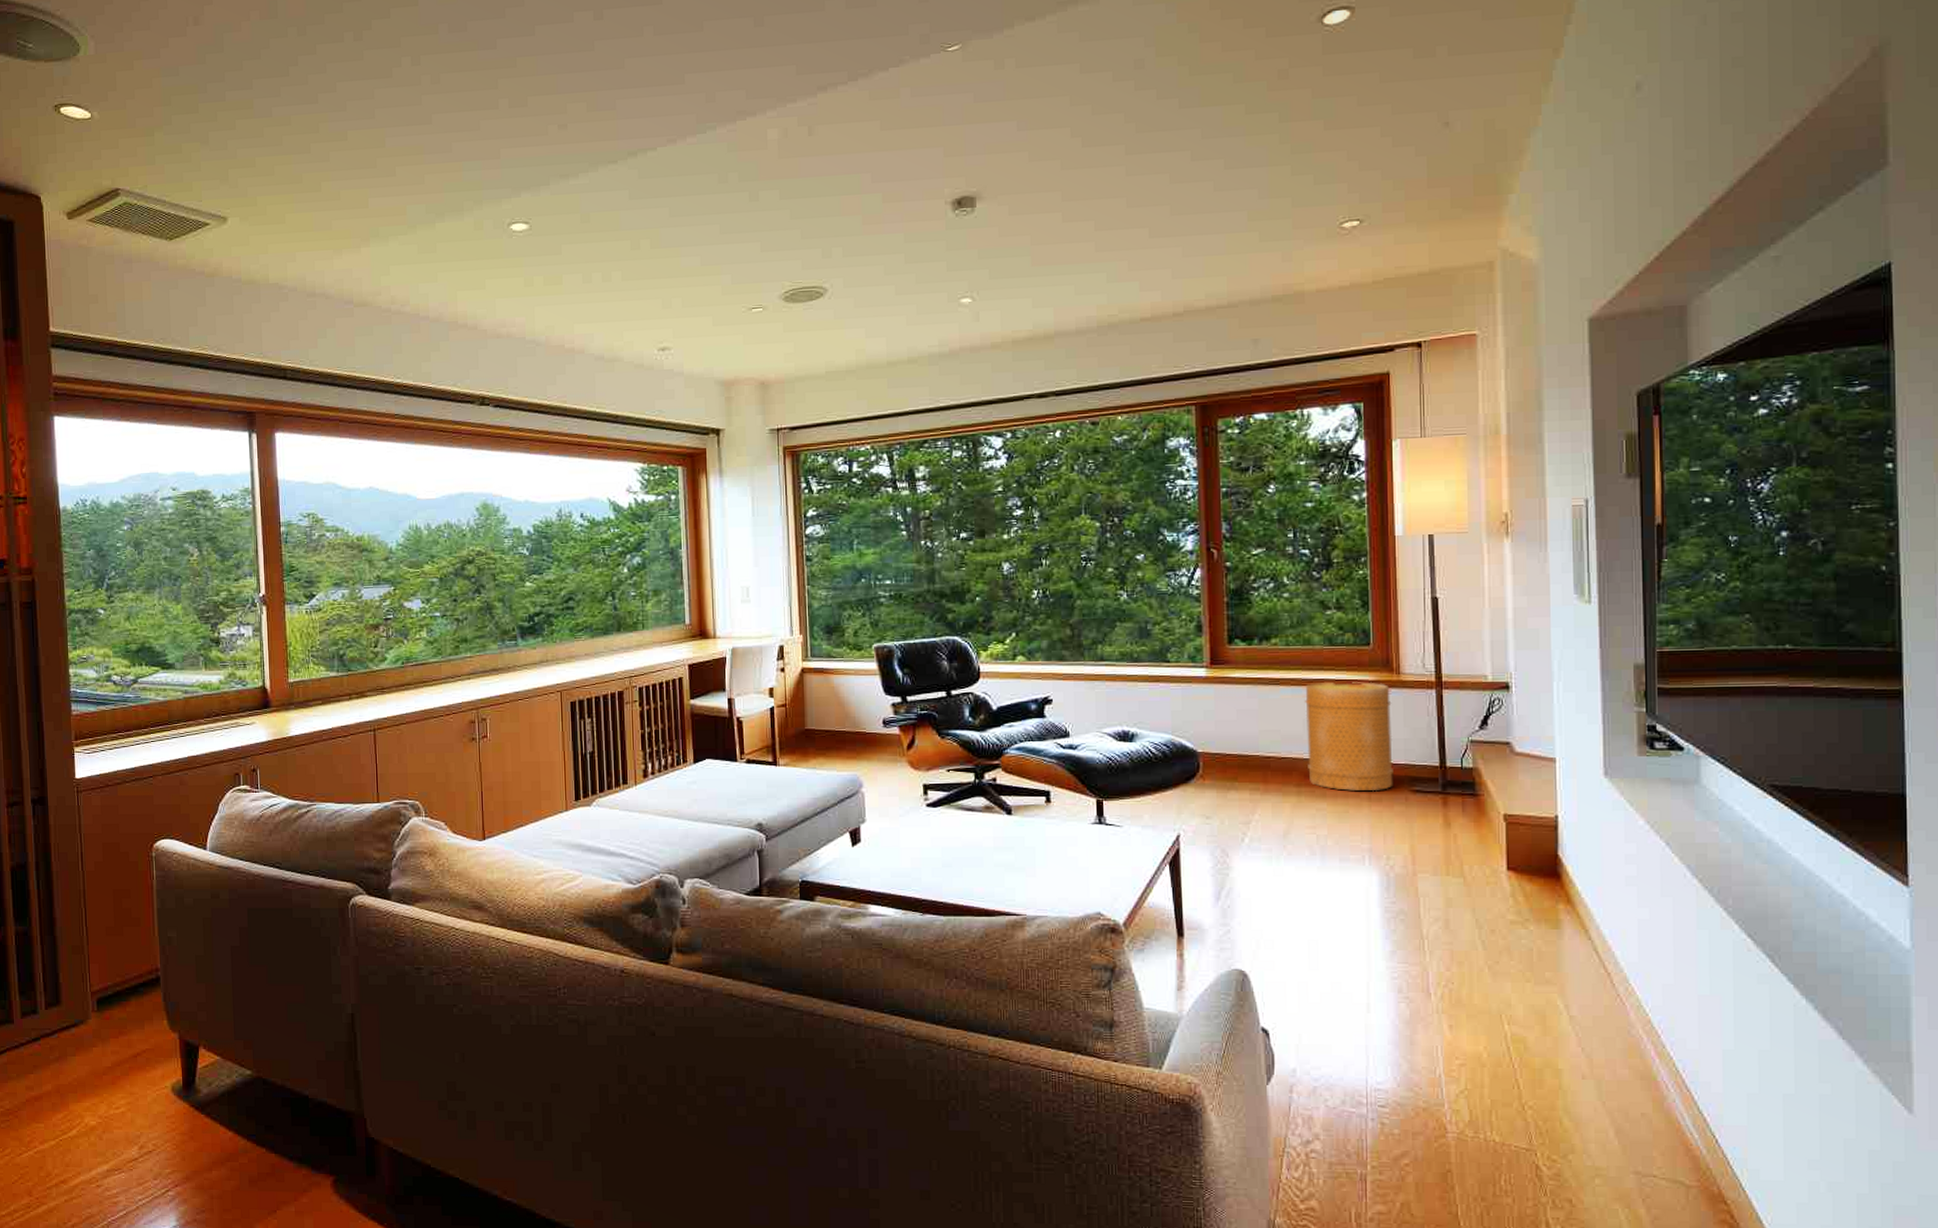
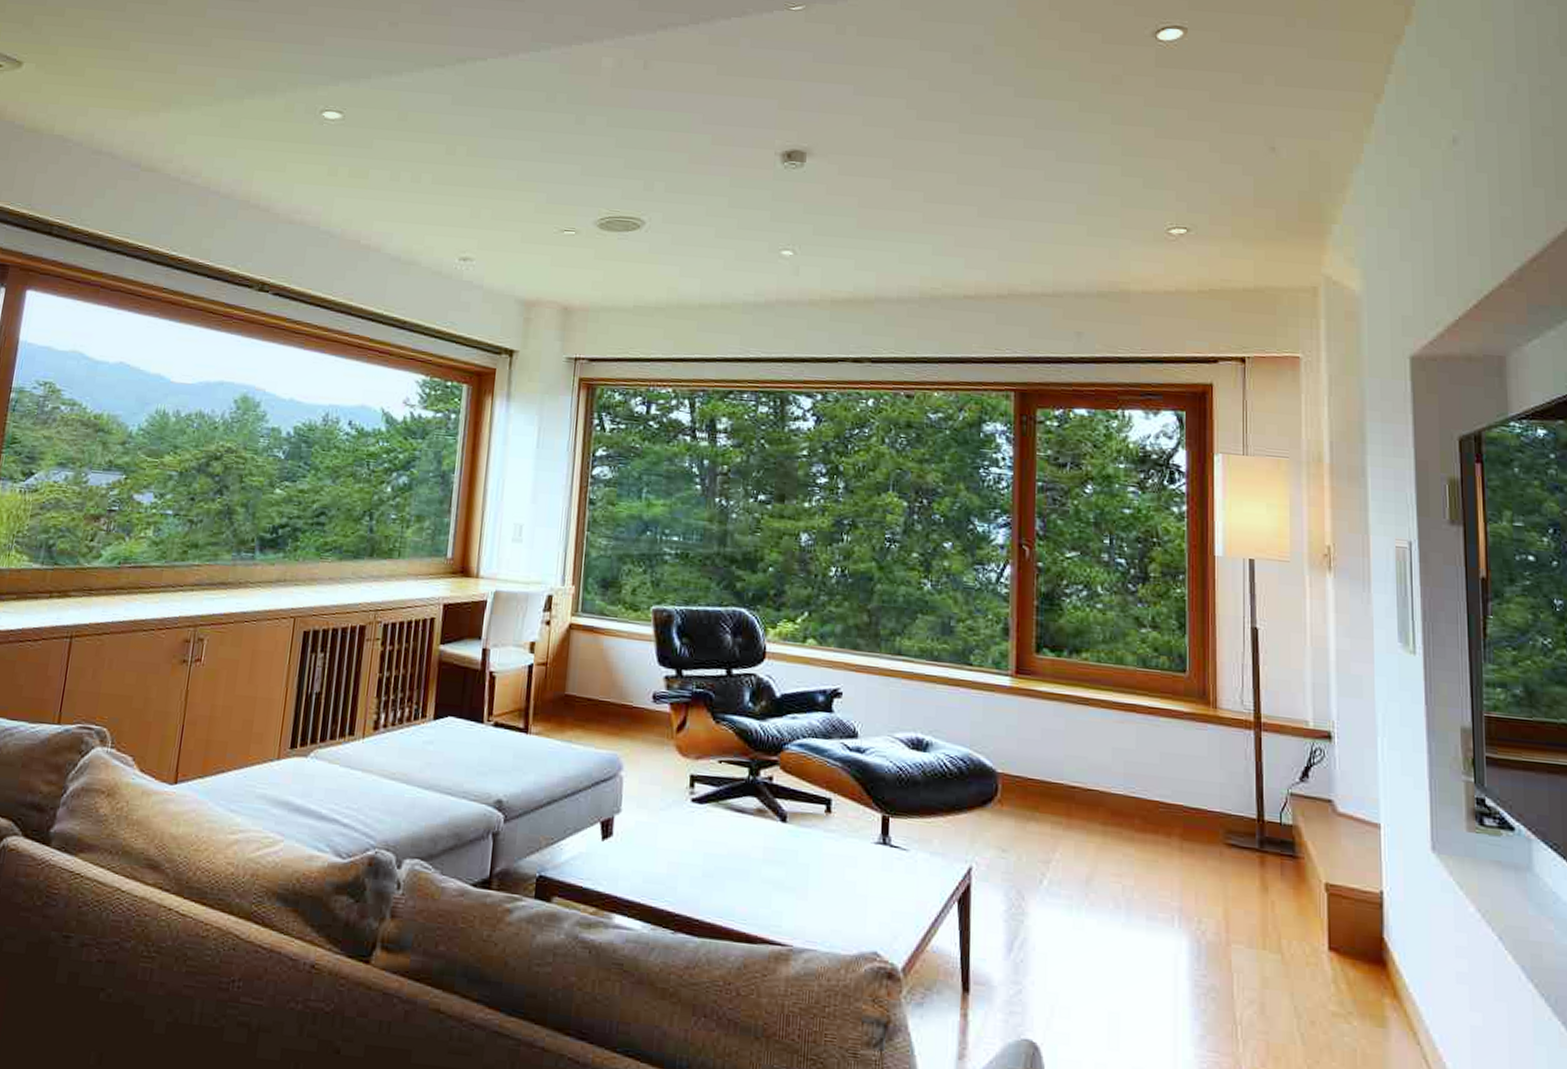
basket: present [1305,682,1393,792] -> none [1115,707,1208,841]

